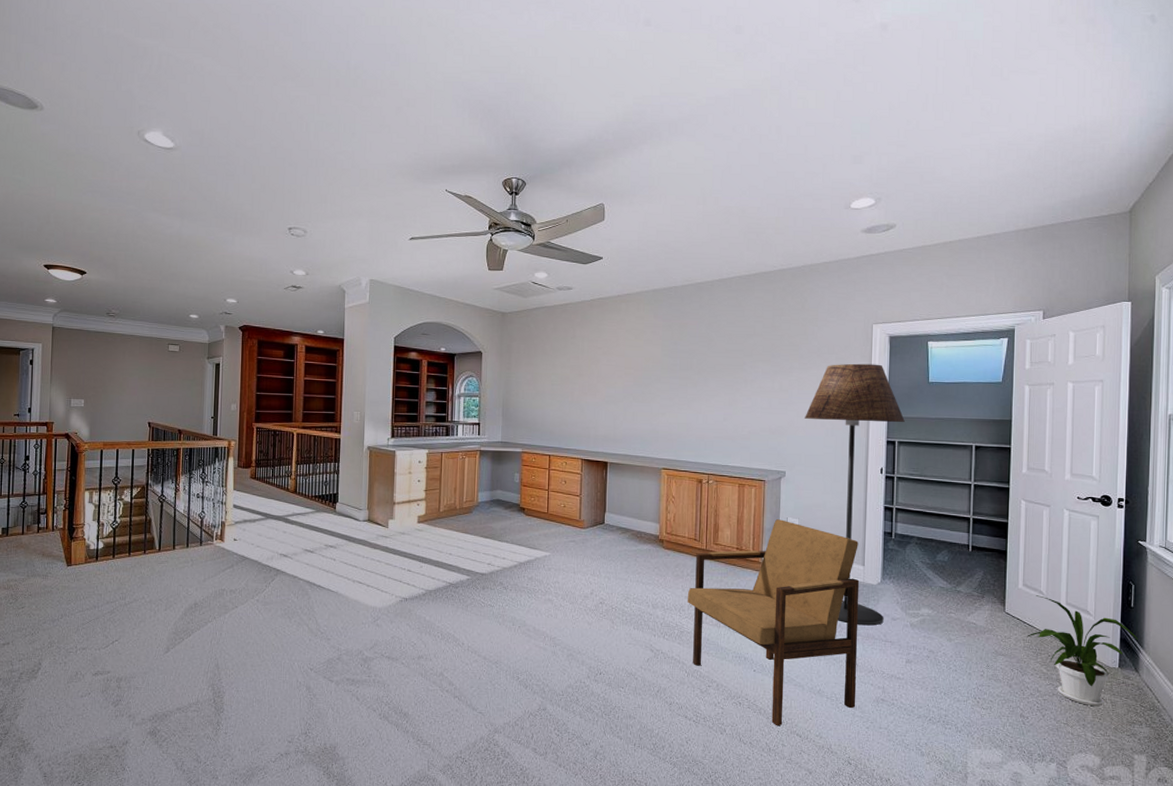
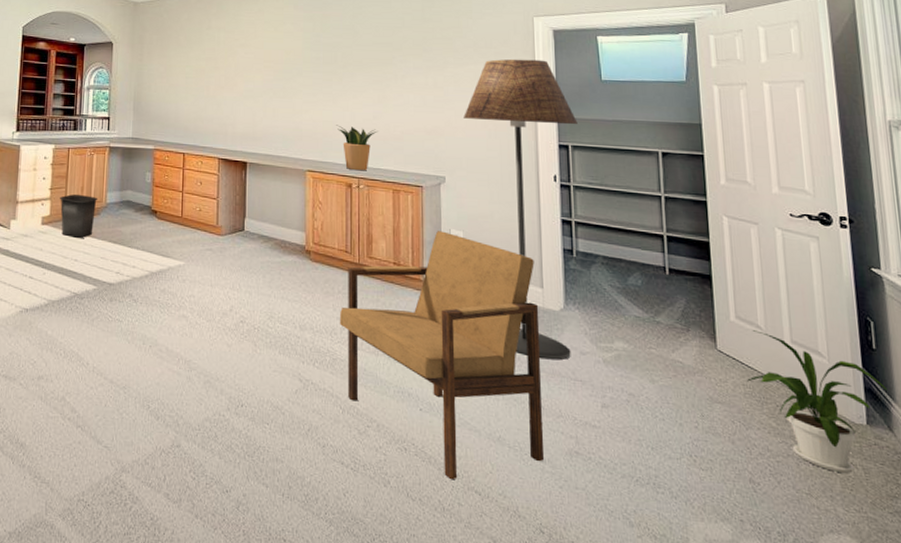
waste bin: none [434,494,470,534] -> present [60,194,98,238]
potted plant: none [690,426,728,468] -> present [336,125,378,171]

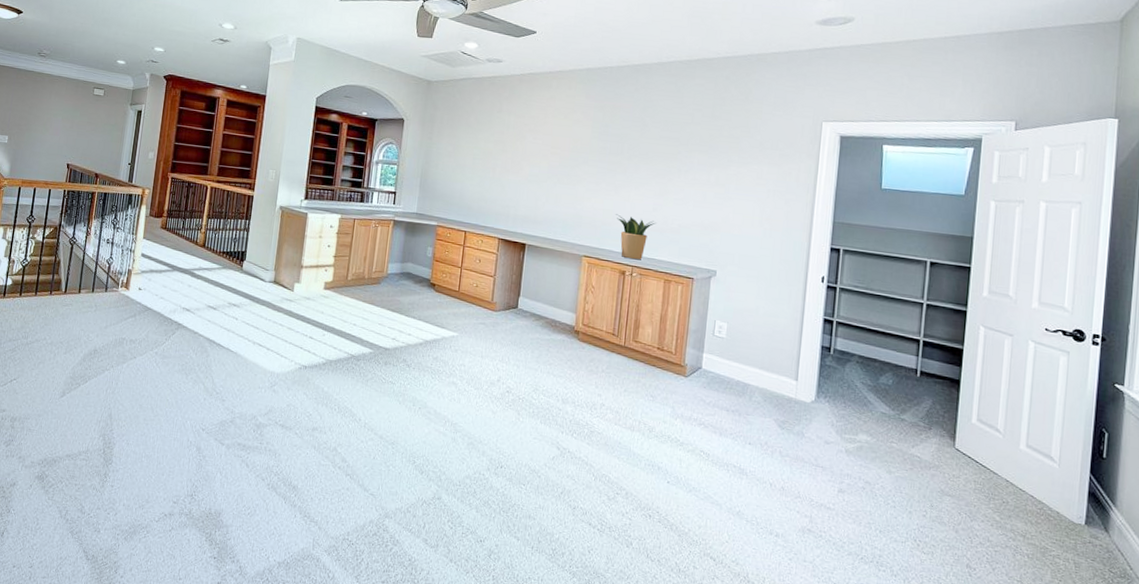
waste bin: present [60,194,98,238] -> none [342,262,380,305]
armchair: present [339,231,543,480] -> none [599,321,793,546]
floor lamp: present [464,59,578,360] -> none [741,161,852,447]
house plant: present [747,330,887,474] -> none [979,433,1109,566]

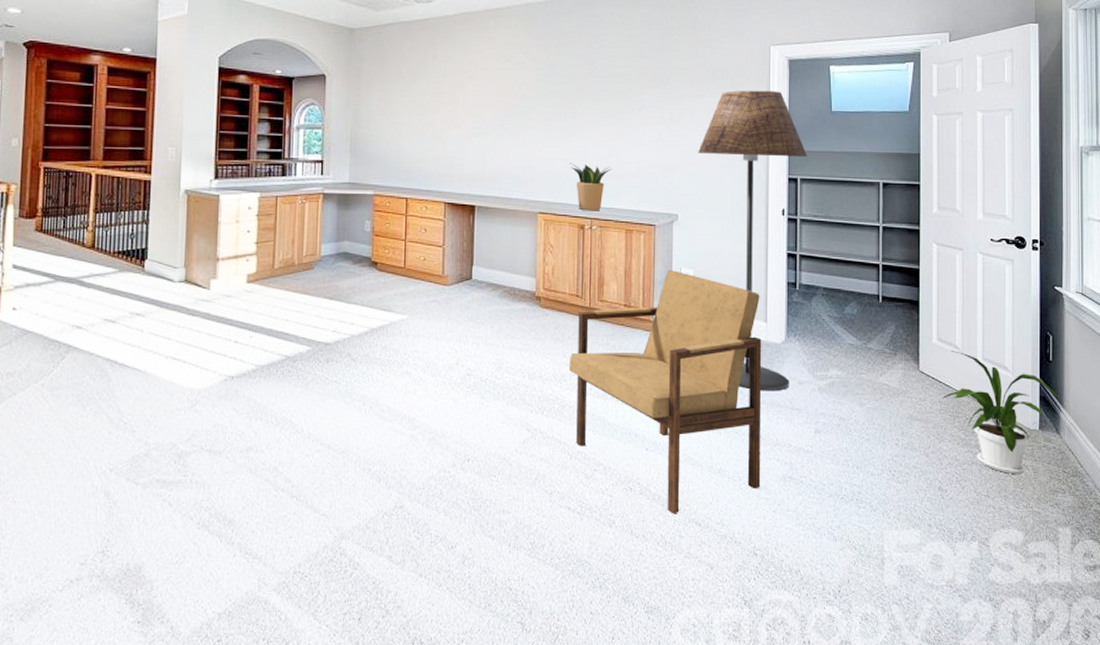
armchair: none [599,321,793,546] -> present [568,270,762,514]
floor lamp: none [741,161,852,447] -> present [698,90,807,391]
house plant: none [979,433,1109,566] -> present [943,350,1058,475]

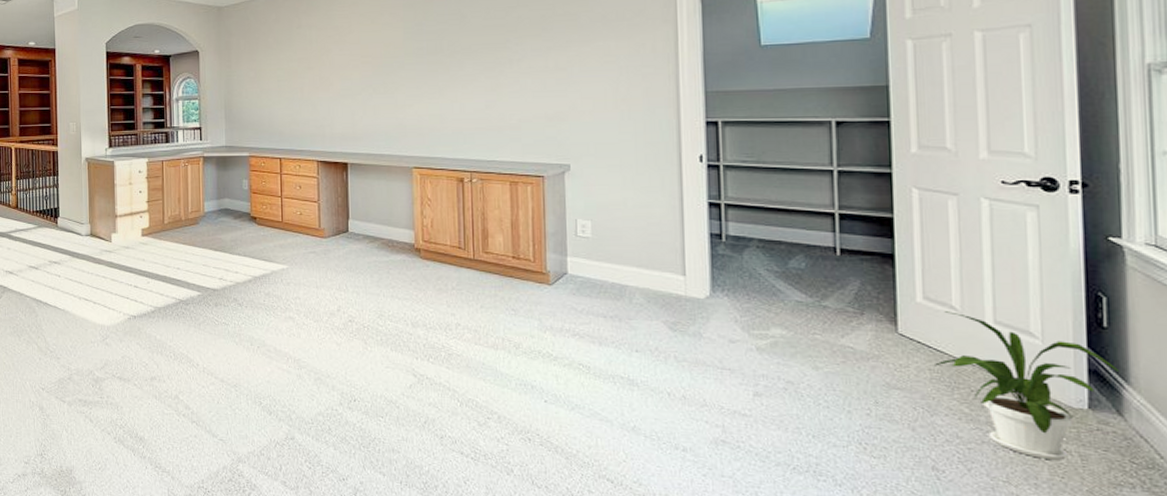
armchair: present [568,270,762,514] -> none [454,222,684,469]
potted plant: present [570,163,612,211] -> none [444,118,492,164]
floor lamp: present [698,90,807,391] -> none [591,28,730,349]

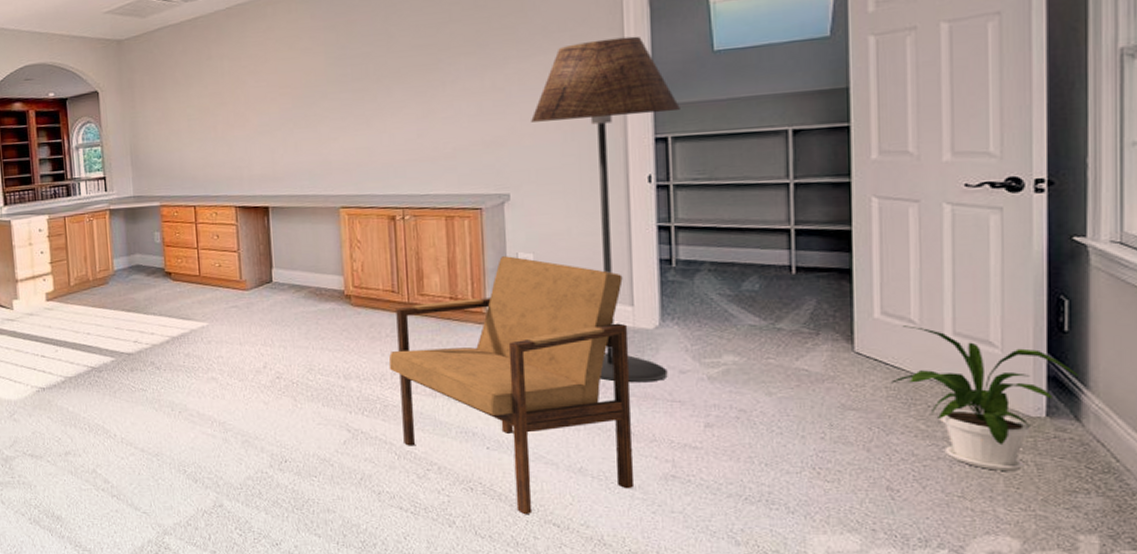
armchair: none [454,222,684,469] -> present [388,256,633,515]
floor lamp: none [591,28,730,349] -> present [531,36,680,383]

